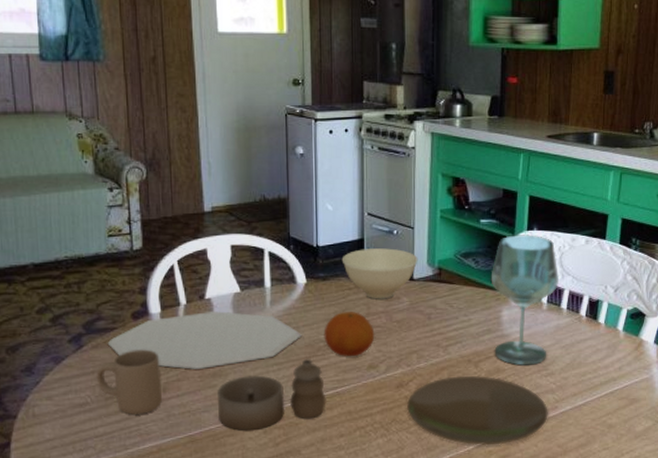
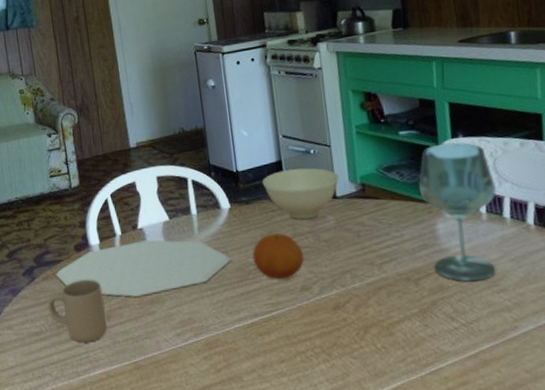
sugar bowl: present [216,358,326,431] -> none [156,282,263,357]
plate: present [407,375,548,446] -> none [347,294,508,372]

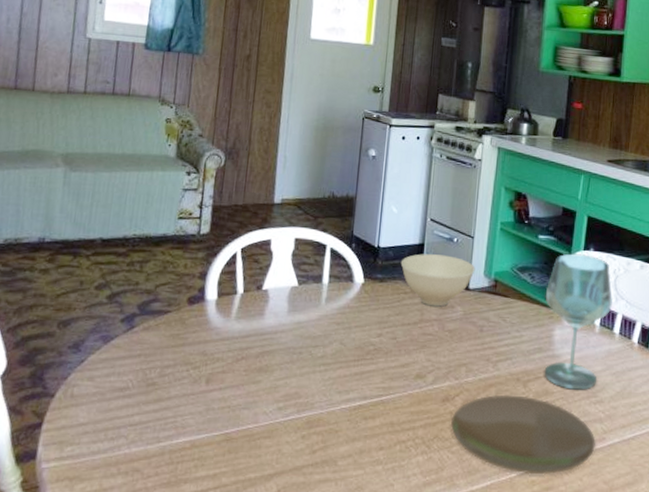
mug: present [48,279,107,342] -> none [141,335,208,405]
placemat: present [55,240,231,297] -> none [159,303,353,362]
fruit: present [252,233,305,279] -> none [374,315,426,363]
plate: none [347,294,508,372] -> present [451,394,596,475]

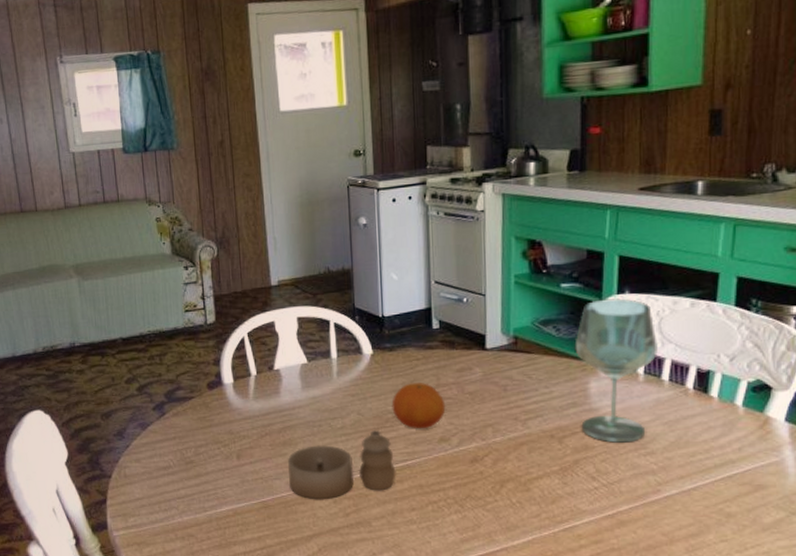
sugar bowl: none [257,361,370,434] -> present [287,429,396,499]
fruit: none [374,315,426,363] -> present [391,382,446,428]
bowl: present [400,254,475,307] -> none [408,317,491,370]
plate: present [451,394,596,475] -> none [483,452,649,529]

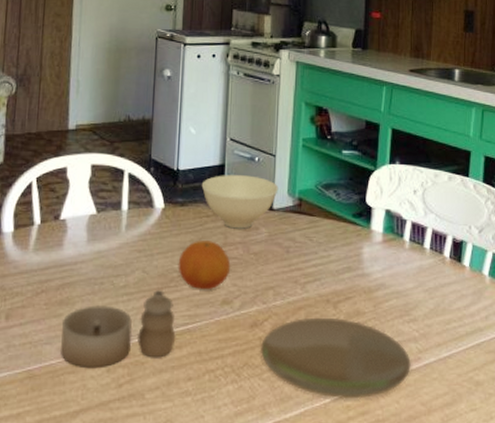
bowl: none [408,317,491,370] -> present [201,175,279,229]
plate: none [483,452,649,529] -> present [261,317,411,399]
wine glass: present [574,298,658,443] -> none [352,168,421,309]

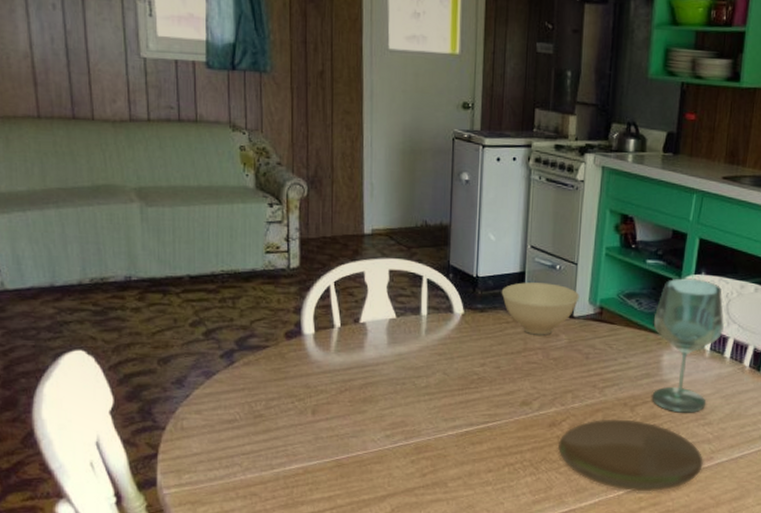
sugar bowl: present [59,289,176,367] -> none [365,390,477,459]
fruit: present [178,239,231,289] -> none [478,344,530,391]
wine glass: none [352,168,421,309] -> present [652,278,724,413]

